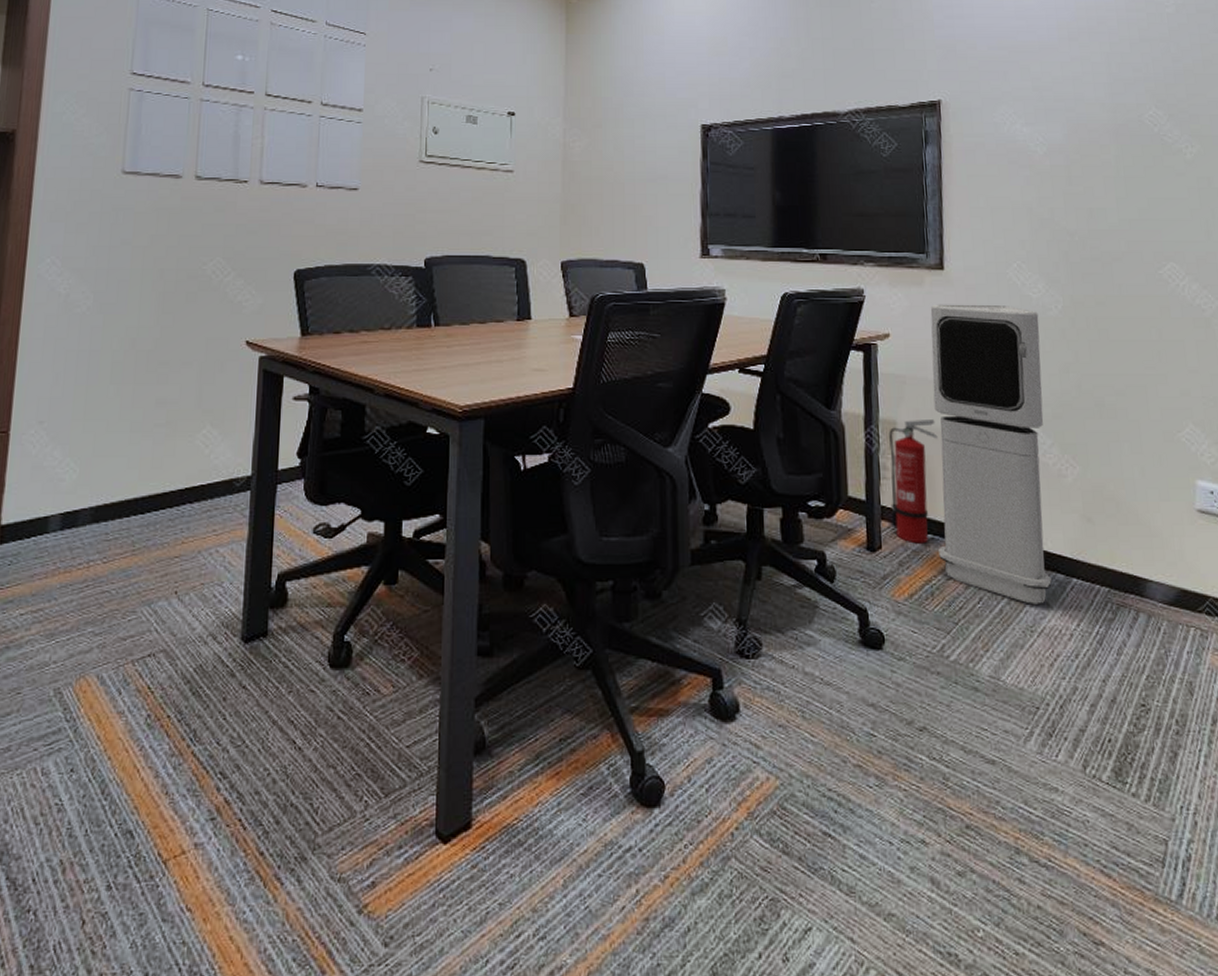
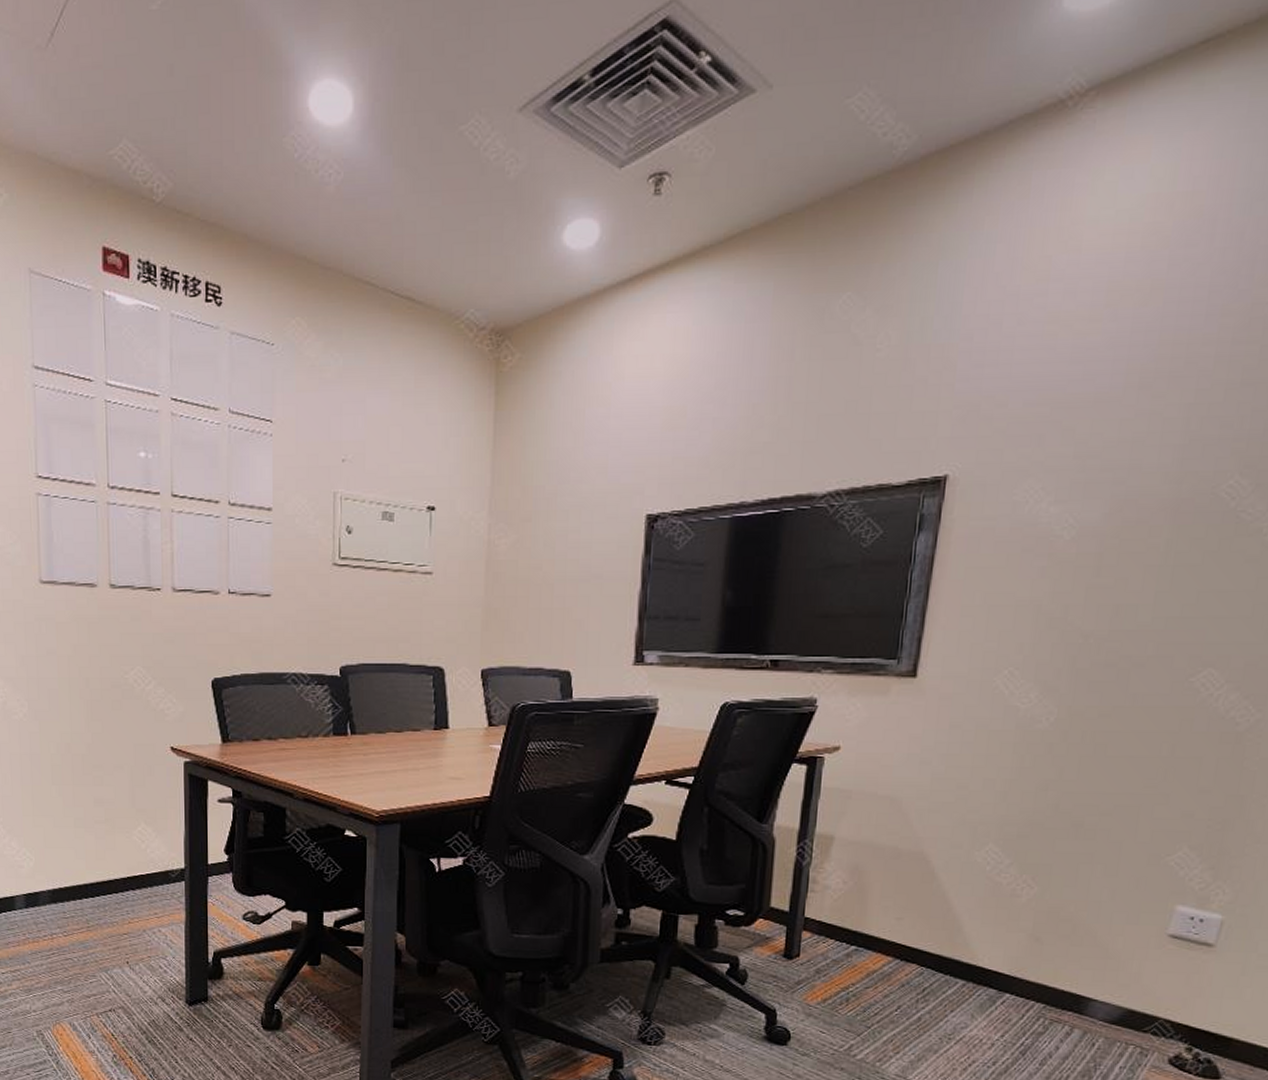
fire extinguisher: present [889,418,938,544] -> none [813,834,879,954]
air purifier: present [930,304,1052,604] -> none [860,715,1024,1015]

